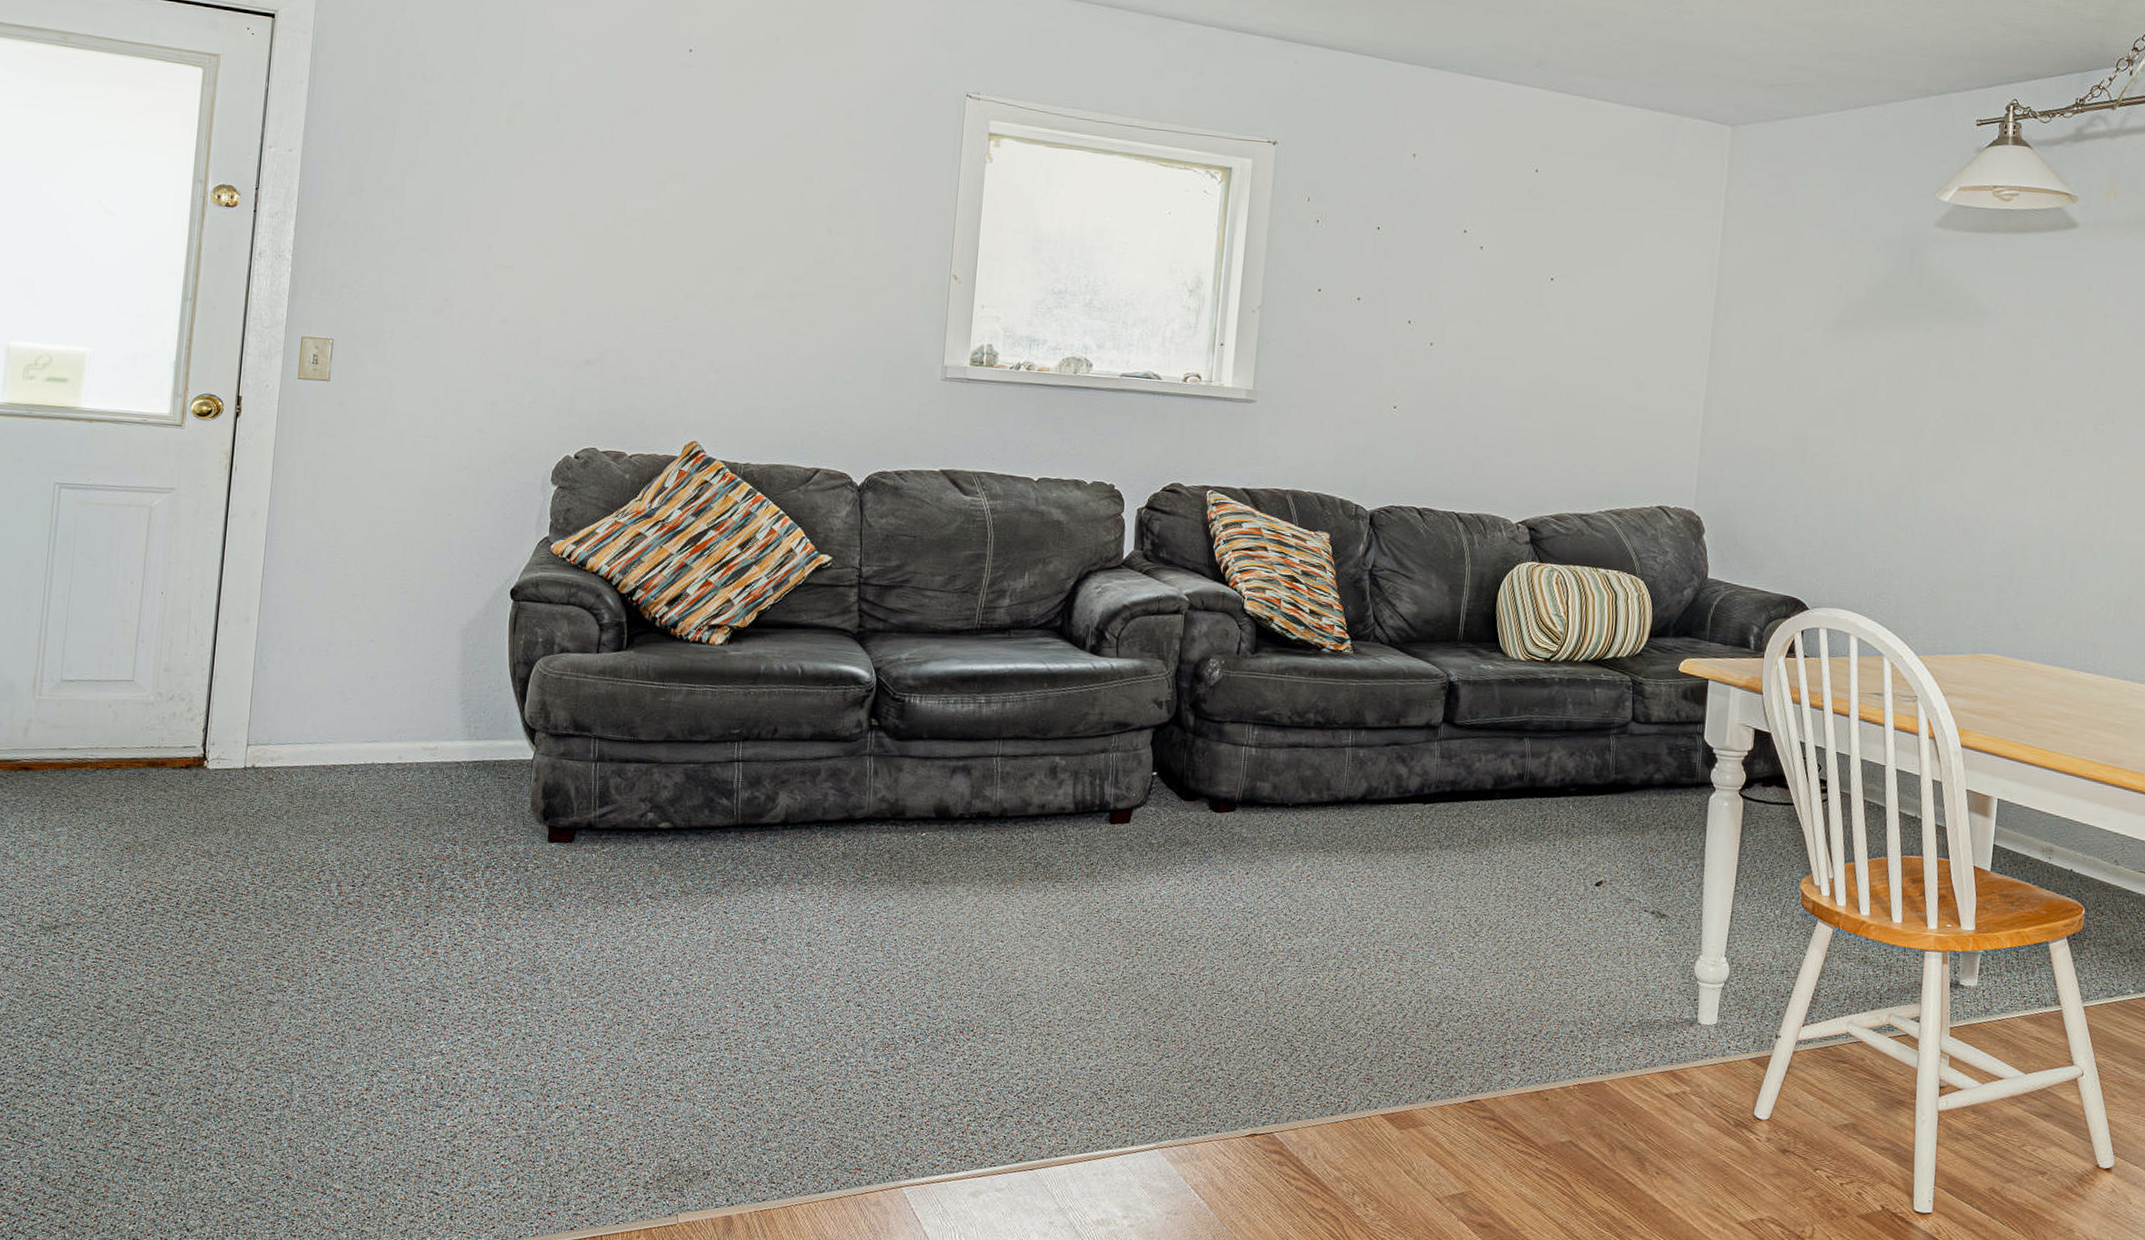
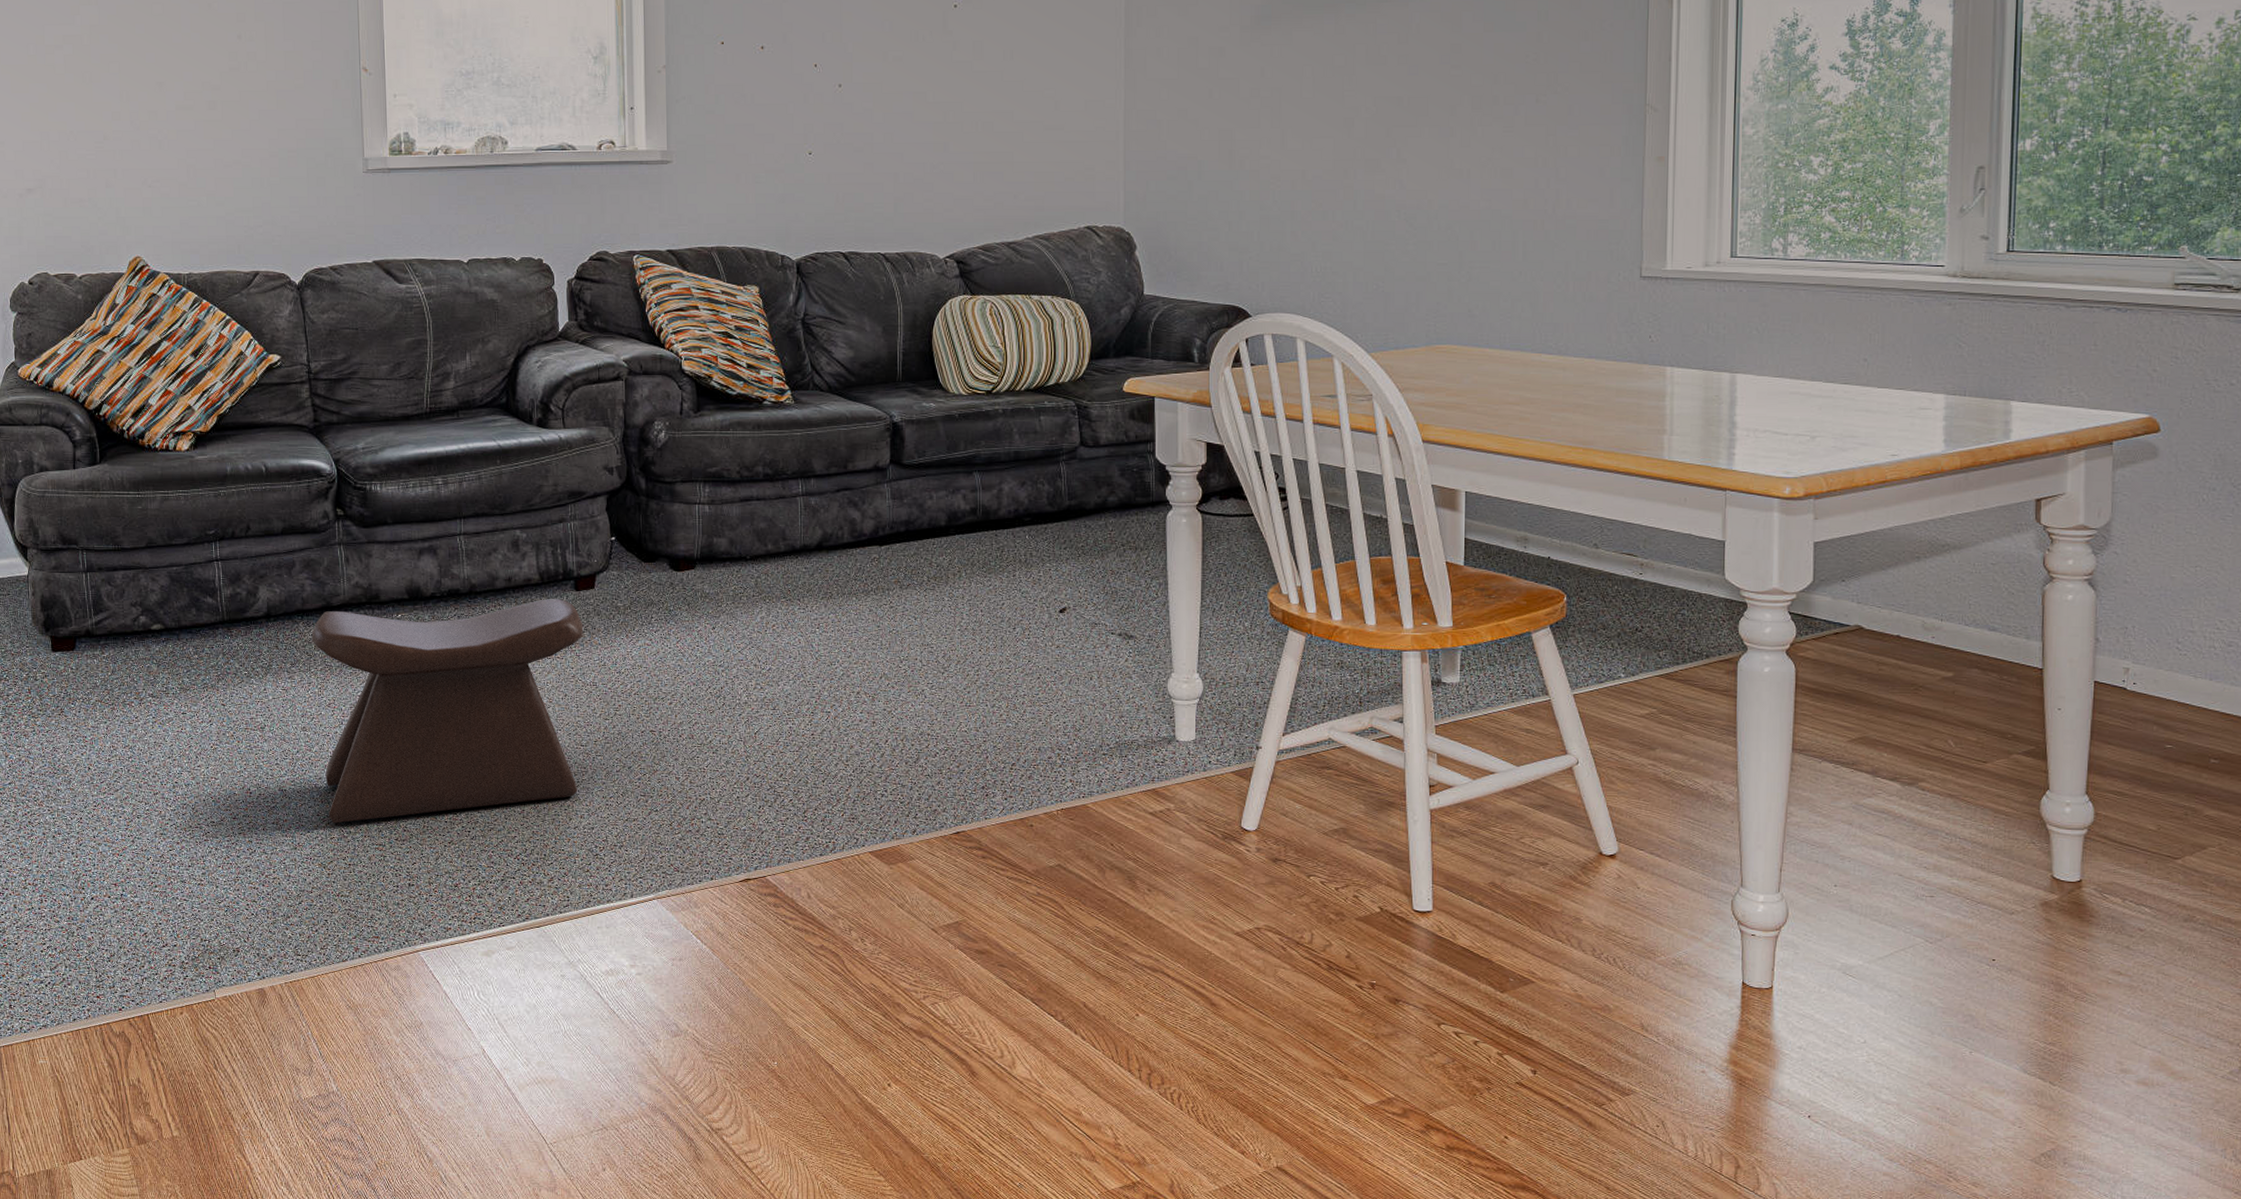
stool: none [824,823,1114,1046] -> present [311,598,584,823]

